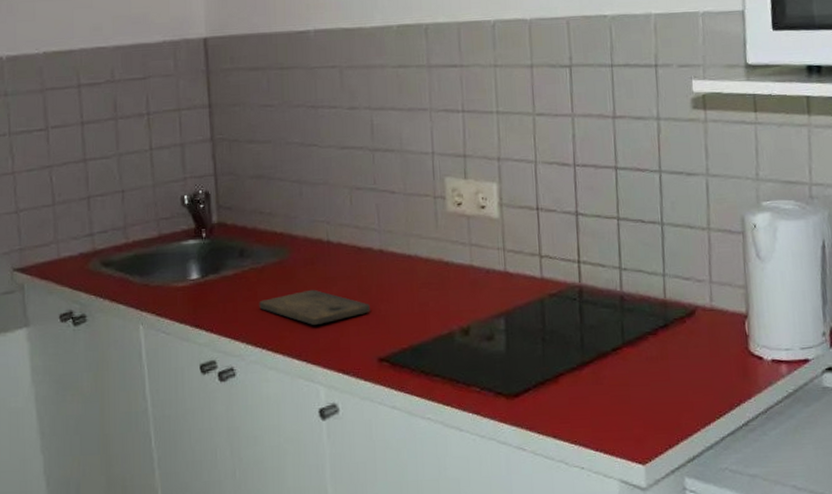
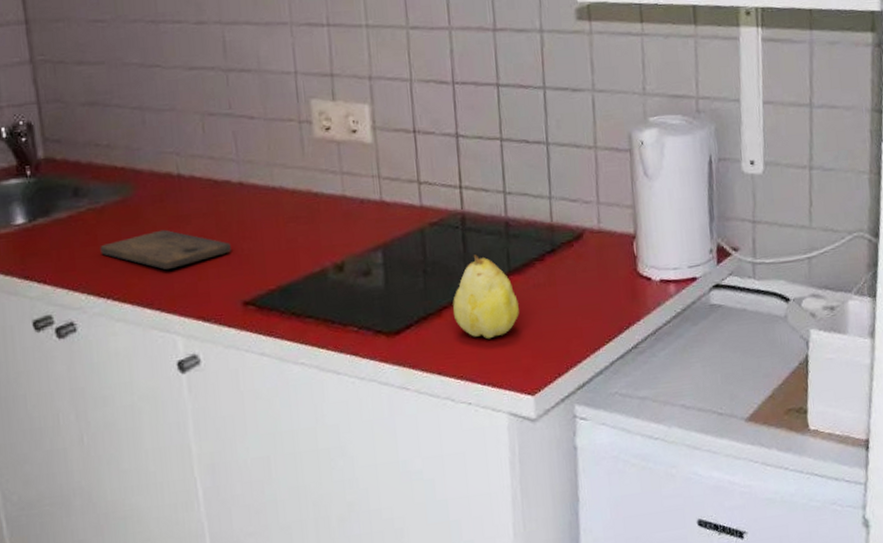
fruit: none [569,326,632,407] -> present [453,254,519,339]

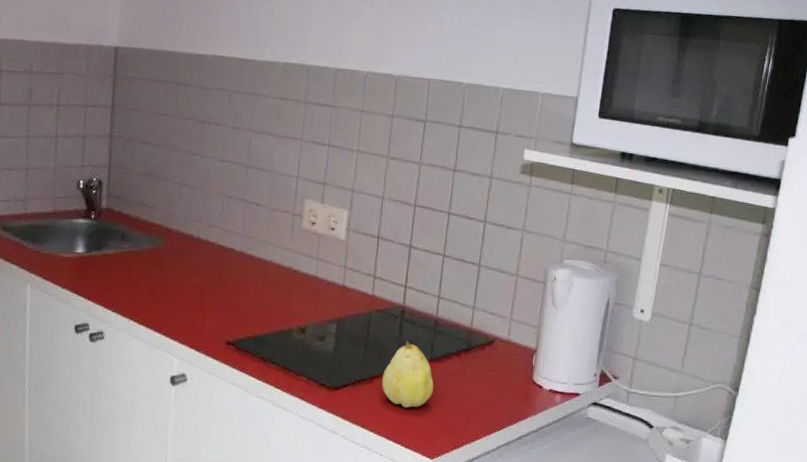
cutting board: present [100,229,231,270] -> none [132,276,226,307]

